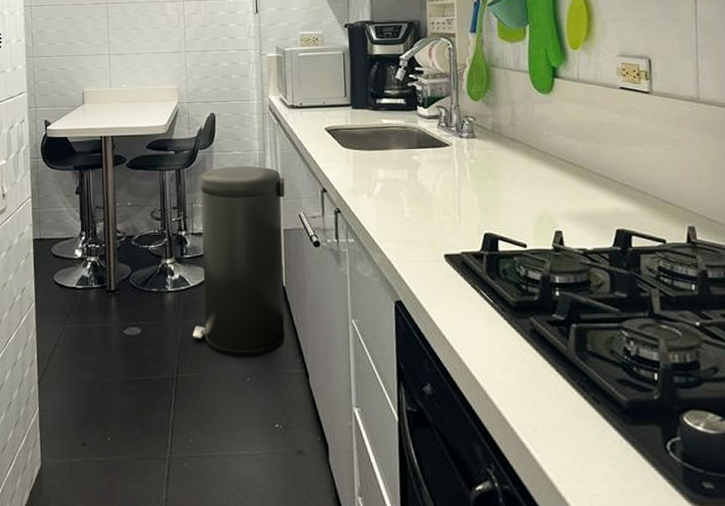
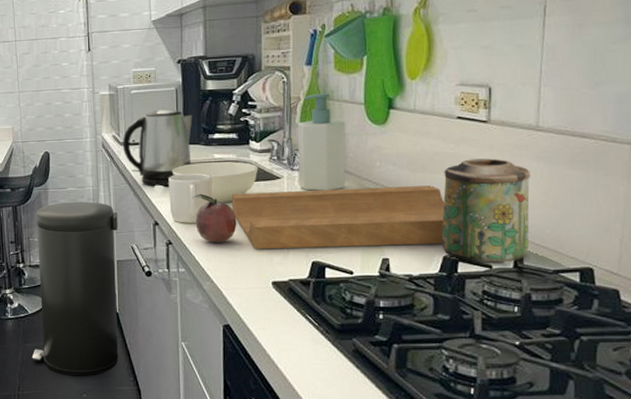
kettle: none [289,72,360,152] -> present [122,108,193,187]
mug: none [336,138,382,191] -> present [168,173,213,223]
bowl: none [340,127,427,170] -> present [172,161,258,203]
fruit: none [359,160,407,212] -> present [191,193,237,243]
cutting board: none [401,156,615,220] -> present [231,185,445,250]
soap bottle: none [464,61,515,159] -> present [297,93,346,191]
canister: none [611,129,701,237] -> present [441,158,530,263]

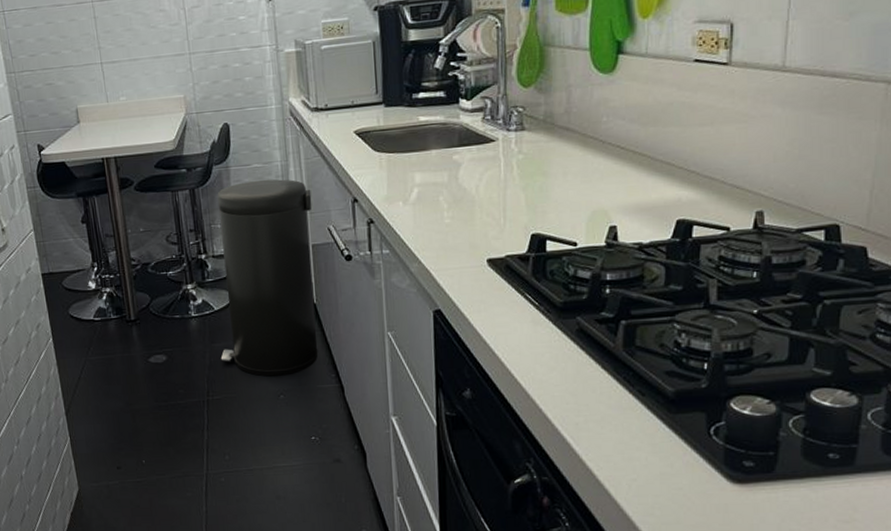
kettle: present [122,108,193,187] -> none [313,65,394,158]
mug: present [168,173,213,223] -> none [367,139,419,199]
bowl: present [172,161,258,203] -> none [371,124,470,173]
fruit: present [191,193,237,243] -> none [394,163,447,219]
cutting board: present [231,185,445,250] -> none [440,140,680,224]
soap bottle: present [297,93,346,191] -> none [513,39,569,154]
canister: present [441,158,530,263] -> none [674,105,774,225]

